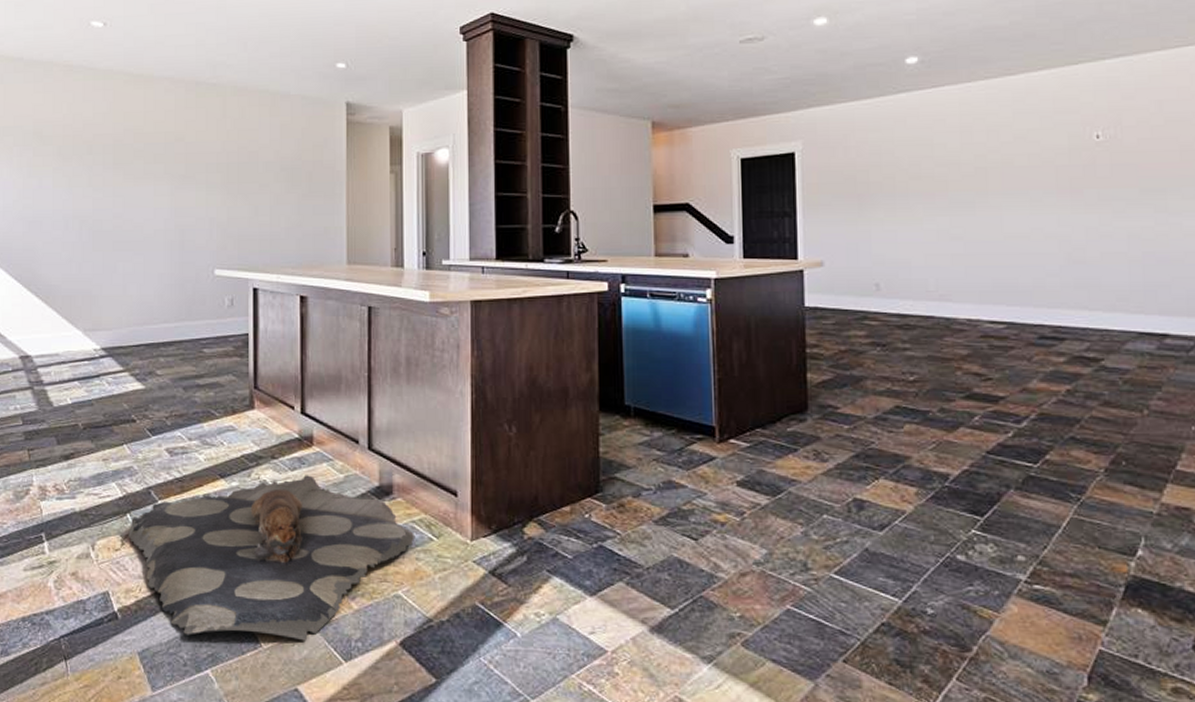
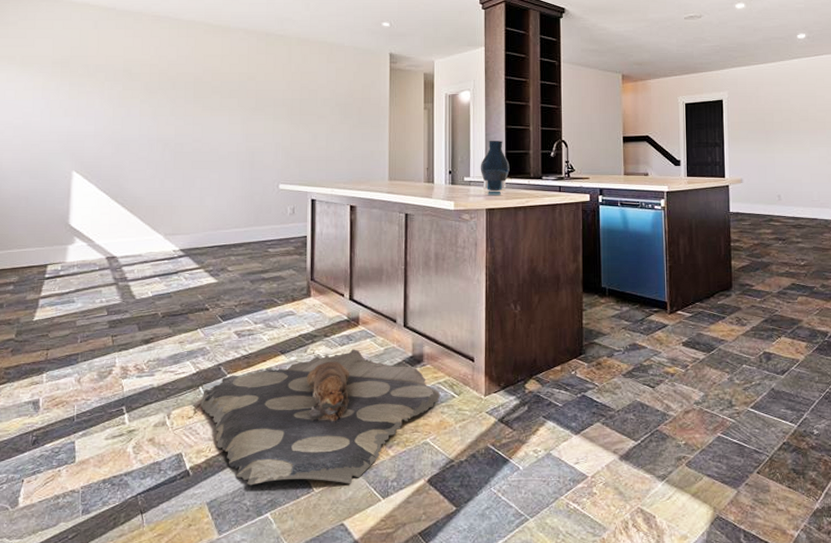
vase: none [462,212,501,284] -> present [480,141,510,196]

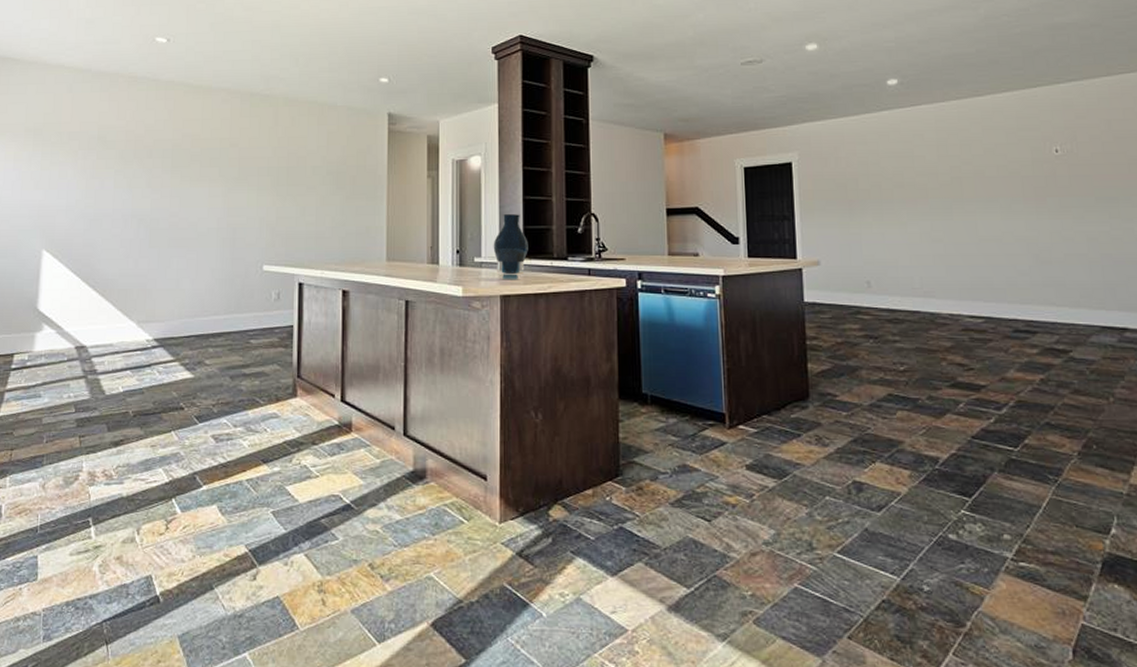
dog bed: present [200,349,441,486] -> none [173,460,447,623]

